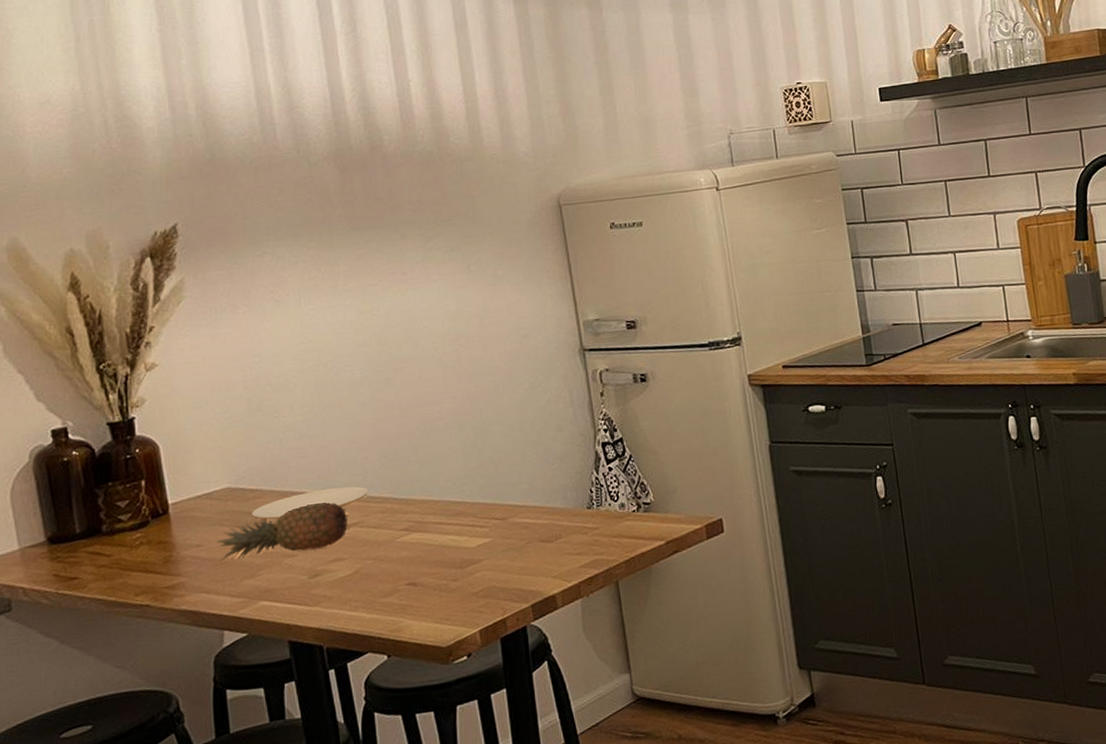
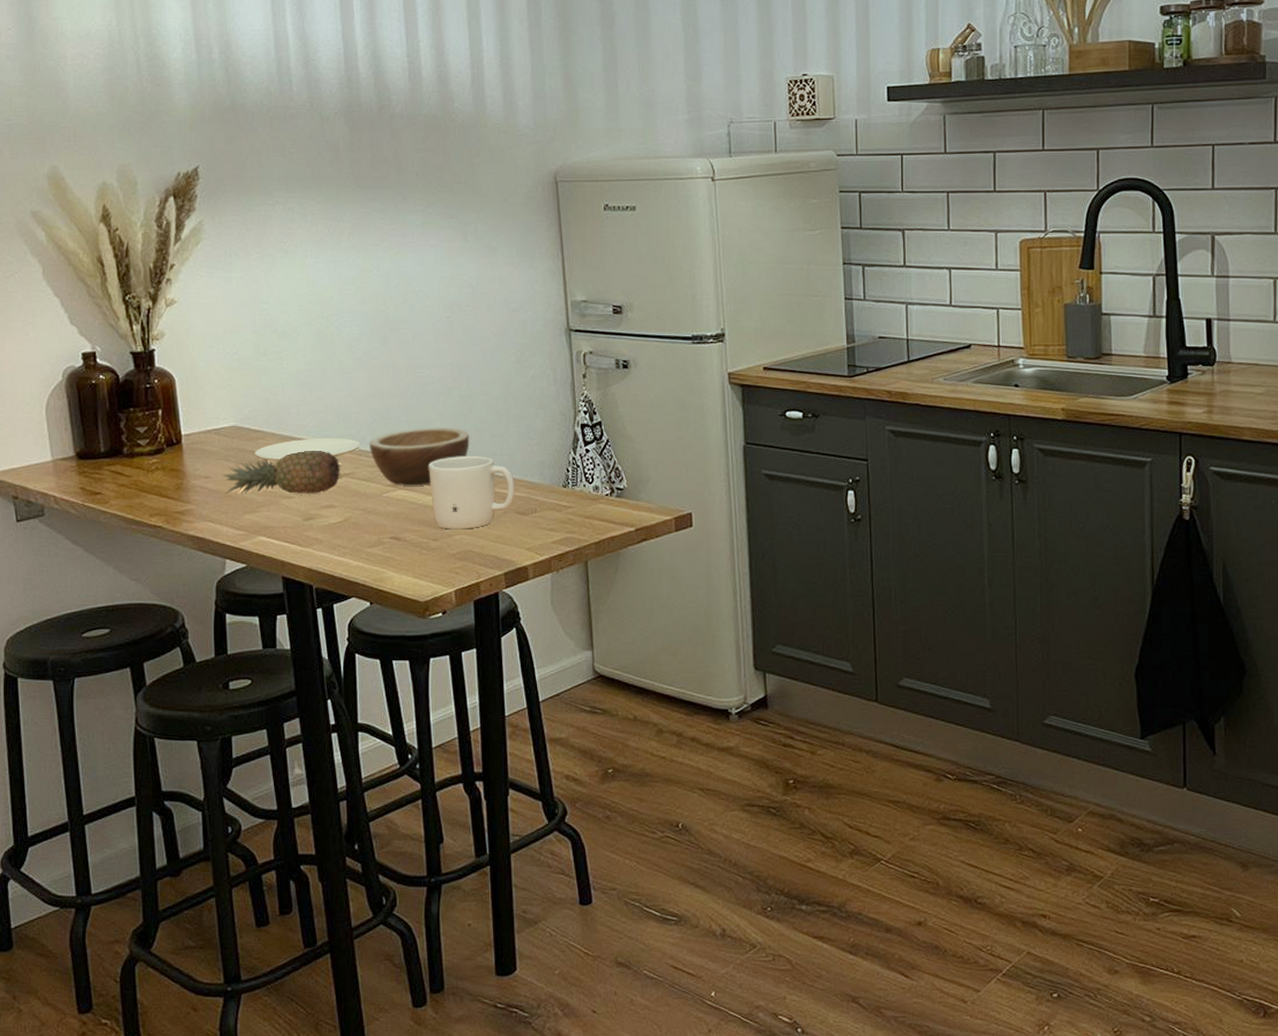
bowl: none [377,461,486,528] -> present [369,426,470,486]
mug: none [443,487,538,568] -> present [429,455,515,530]

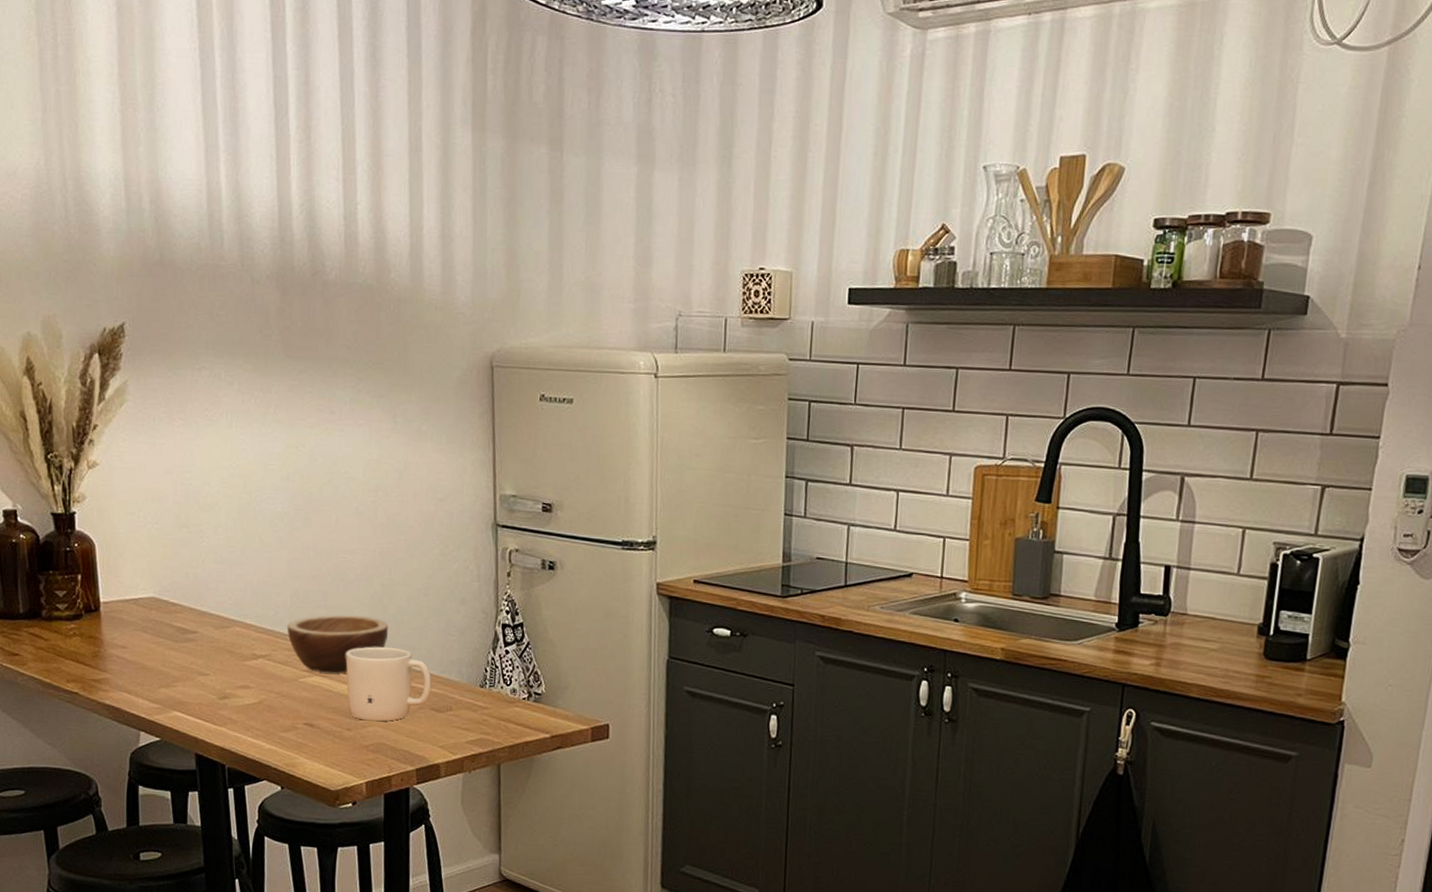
fruit: present [222,451,341,494] -> none [139,628,258,673]
plate: present [255,438,361,462] -> none [172,616,278,637]

